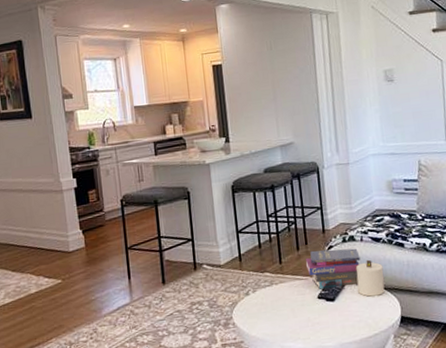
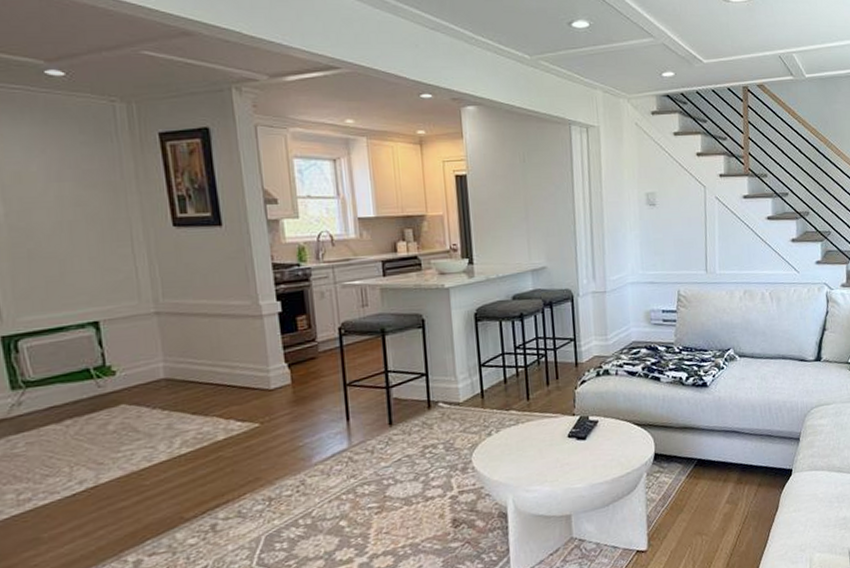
books: present [305,248,361,290] -> none [555,382,615,428]
candle: present [356,259,385,297] -> none [610,394,639,434]

